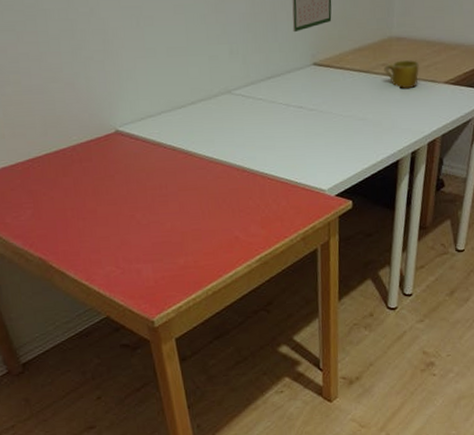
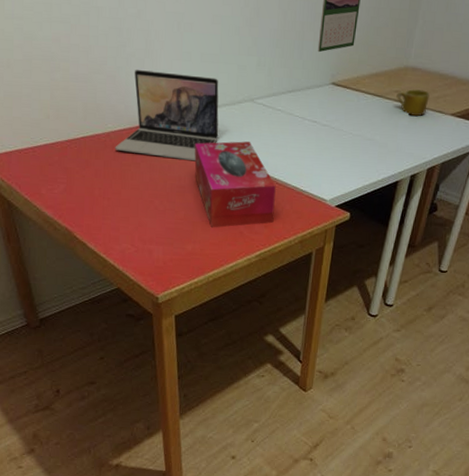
laptop: none [83,72,198,166] -> present [115,69,219,162]
tissue box: none [172,137,271,237] -> present [194,141,276,228]

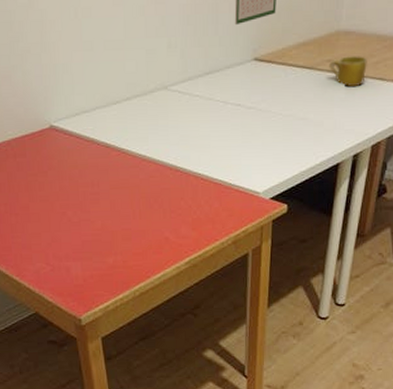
laptop: present [115,69,219,162] -> none [17,66,132,164]
tissue box: present [194,141,276,228] -> none [105,135,202,236]

